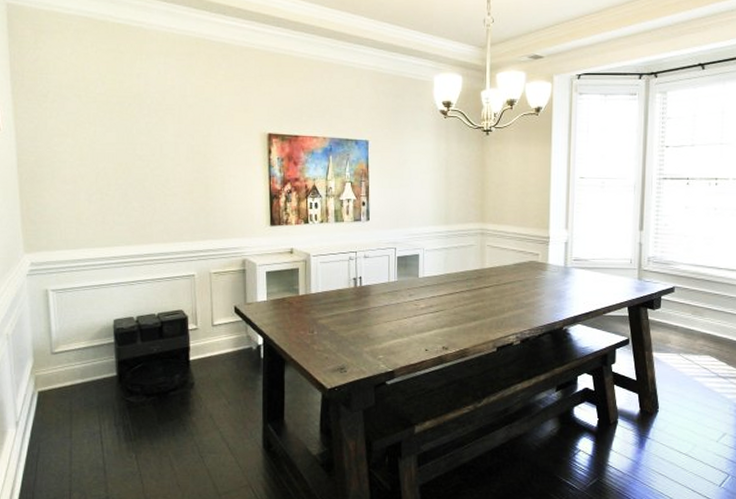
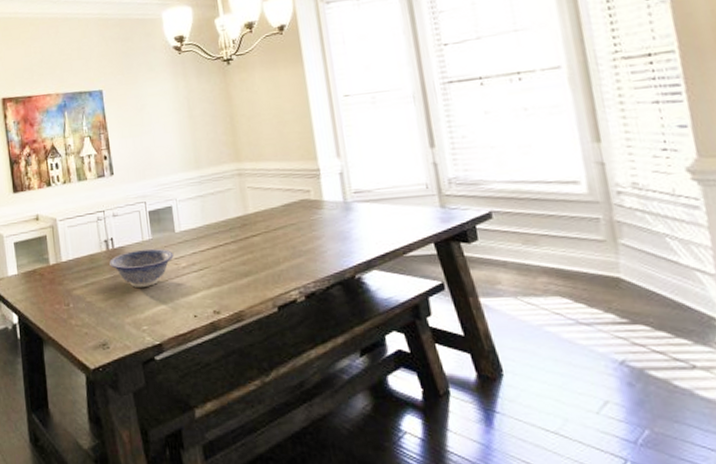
decorative bowl: none [356,289,415,322] -> present [109,248,174,288]

